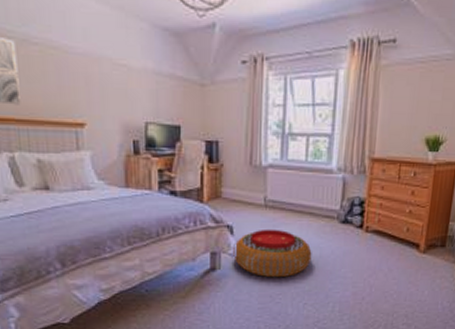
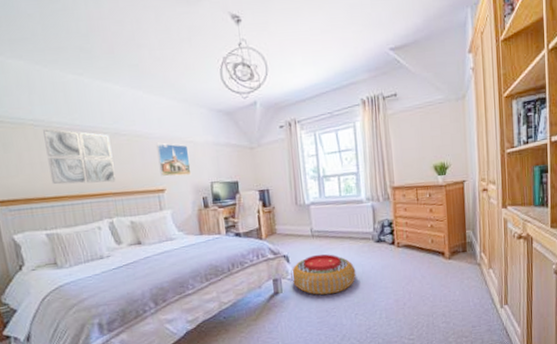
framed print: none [78,60,121,111] -> present [156,142,192,177]

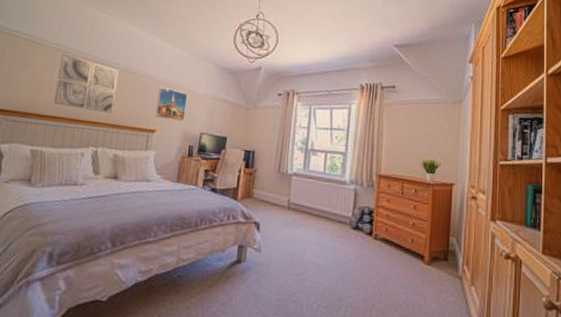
pouf: present [291,254,356,295] -> none [257,228,327,276]

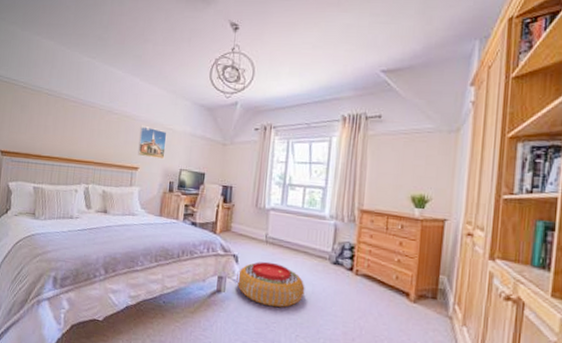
wall art: present [53,54,119,114] -> none [49,99,104,153]
pouf: none [257,228,327,276] -> present [236,261,305,307]

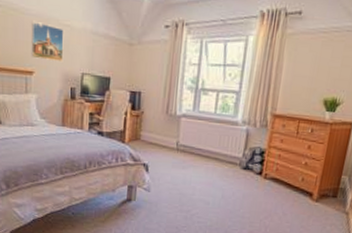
pouf: present [236,261,305,307] -> none [147,169,215,213]

